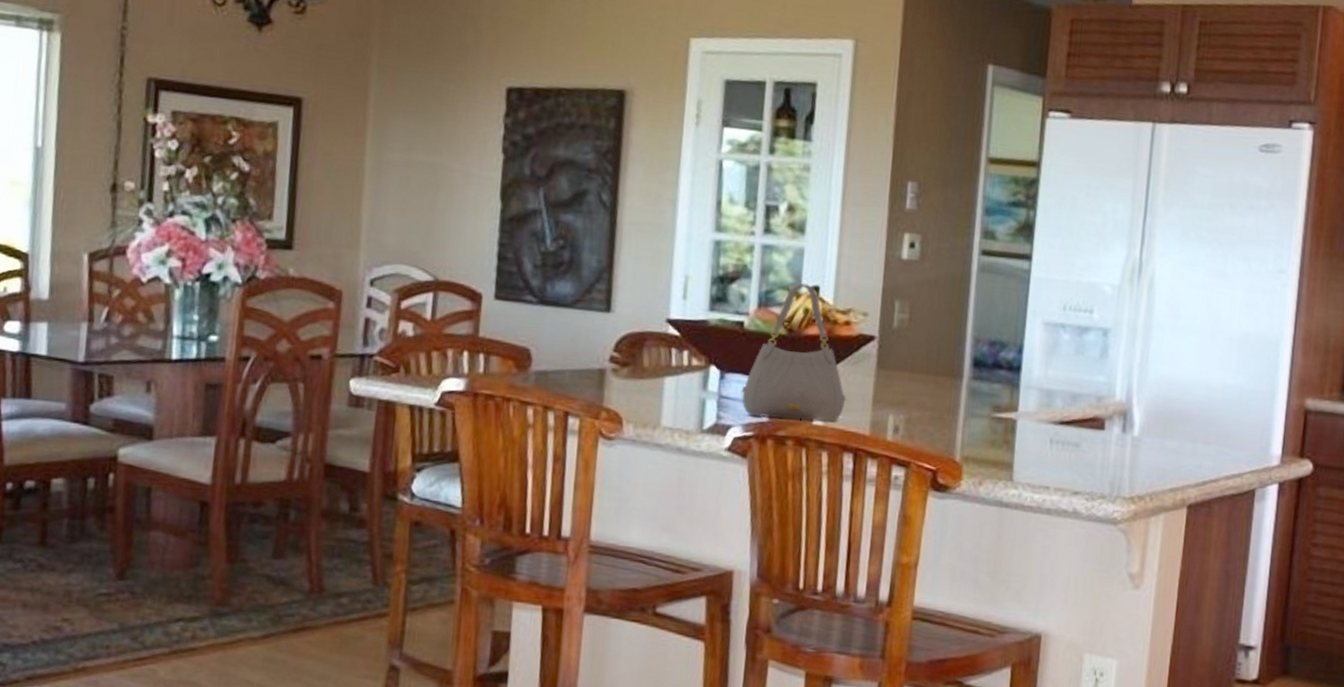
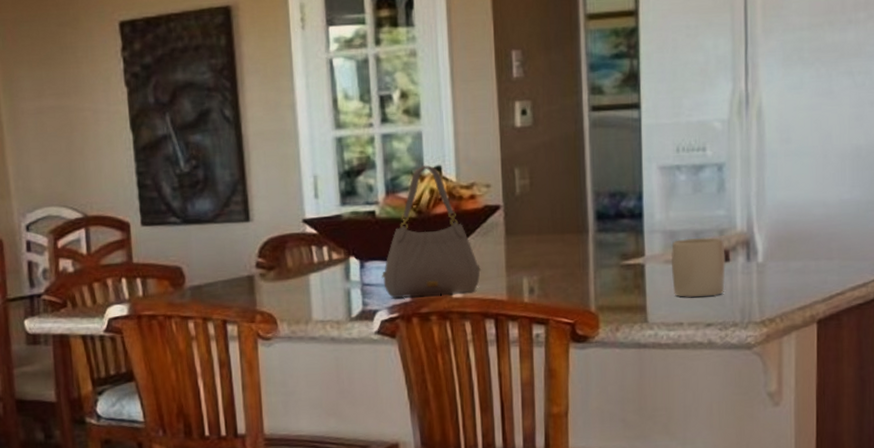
mug: none [1042,400,1101,464] -> present [671,237,726,298]

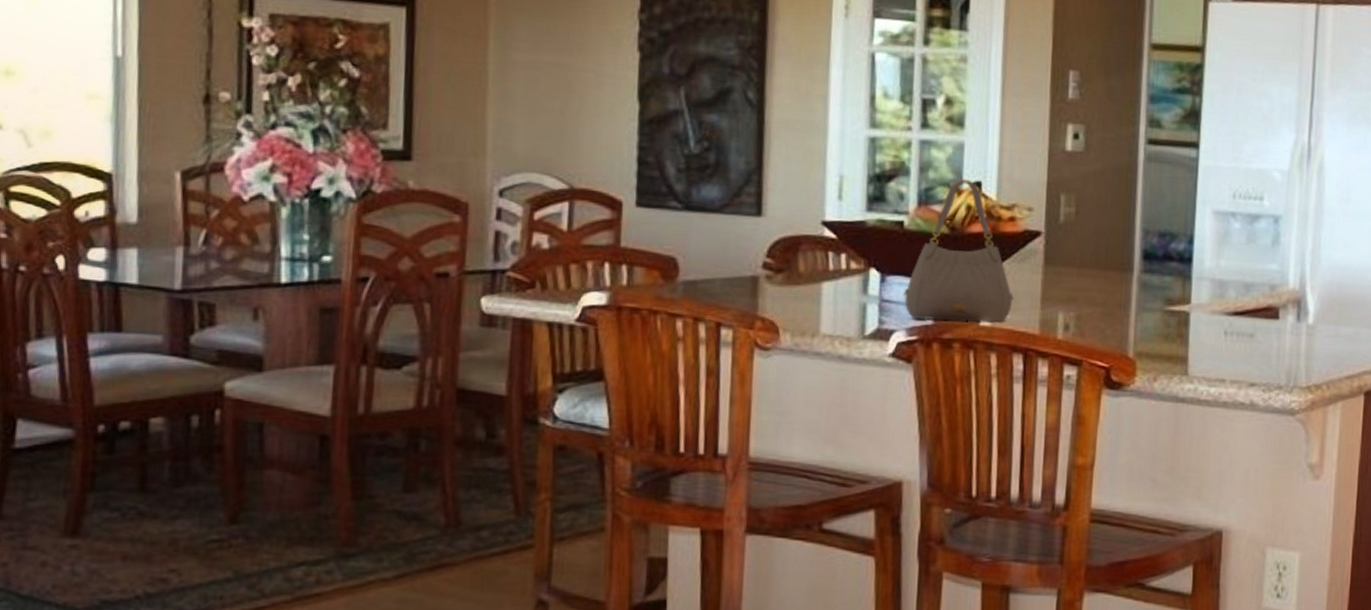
mug: present [671,237,726,298] -> none [1217,290,1275,355]

